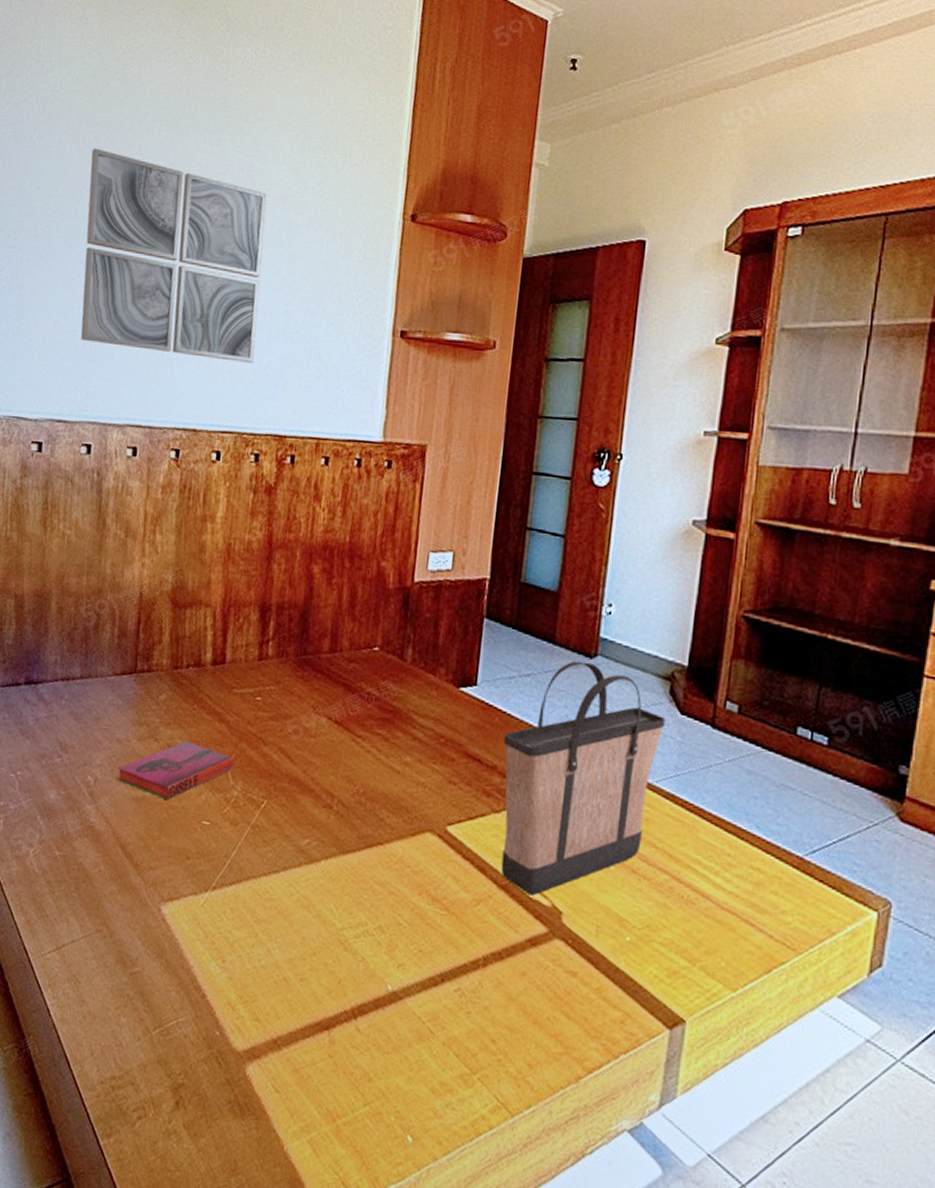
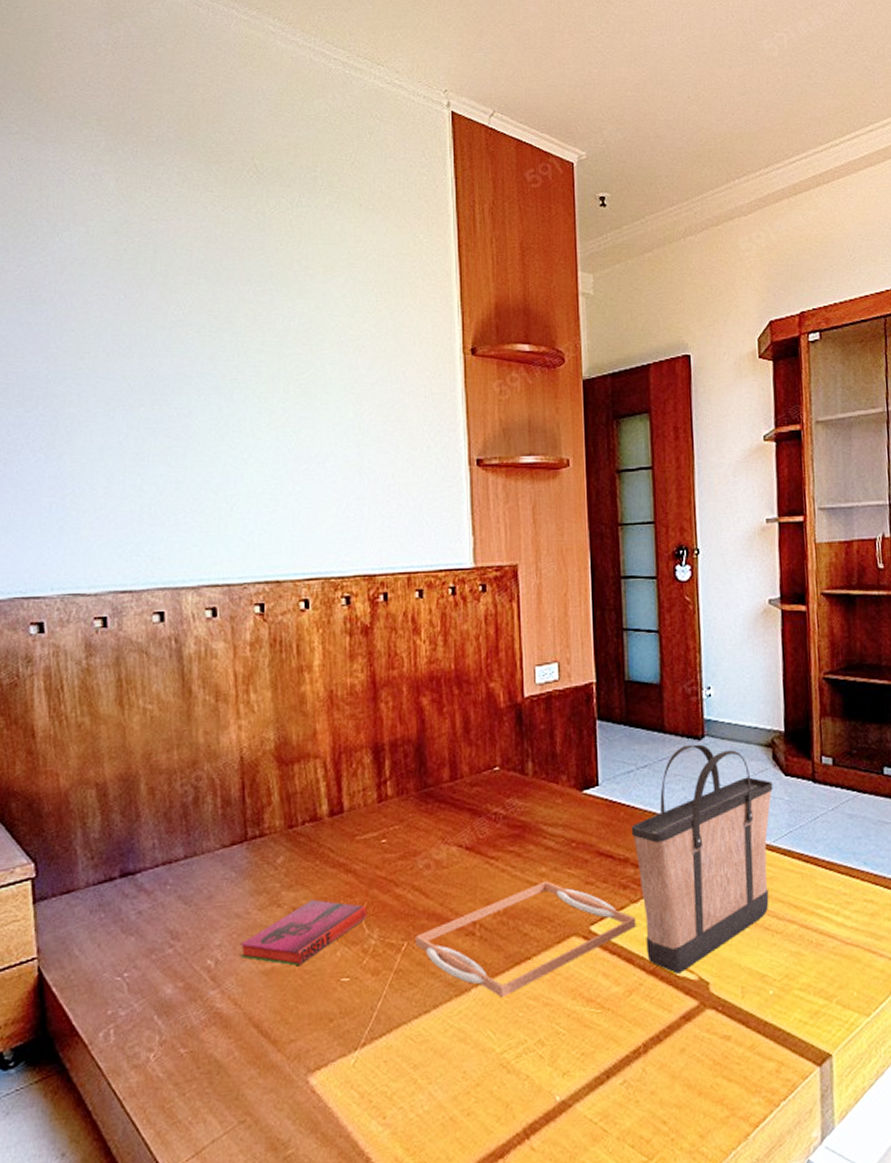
wall art: present [80,148,267,363] -> none [123,306,331,508]
serving tray: none [274,771,495,876] -> present [415,881,636,997]

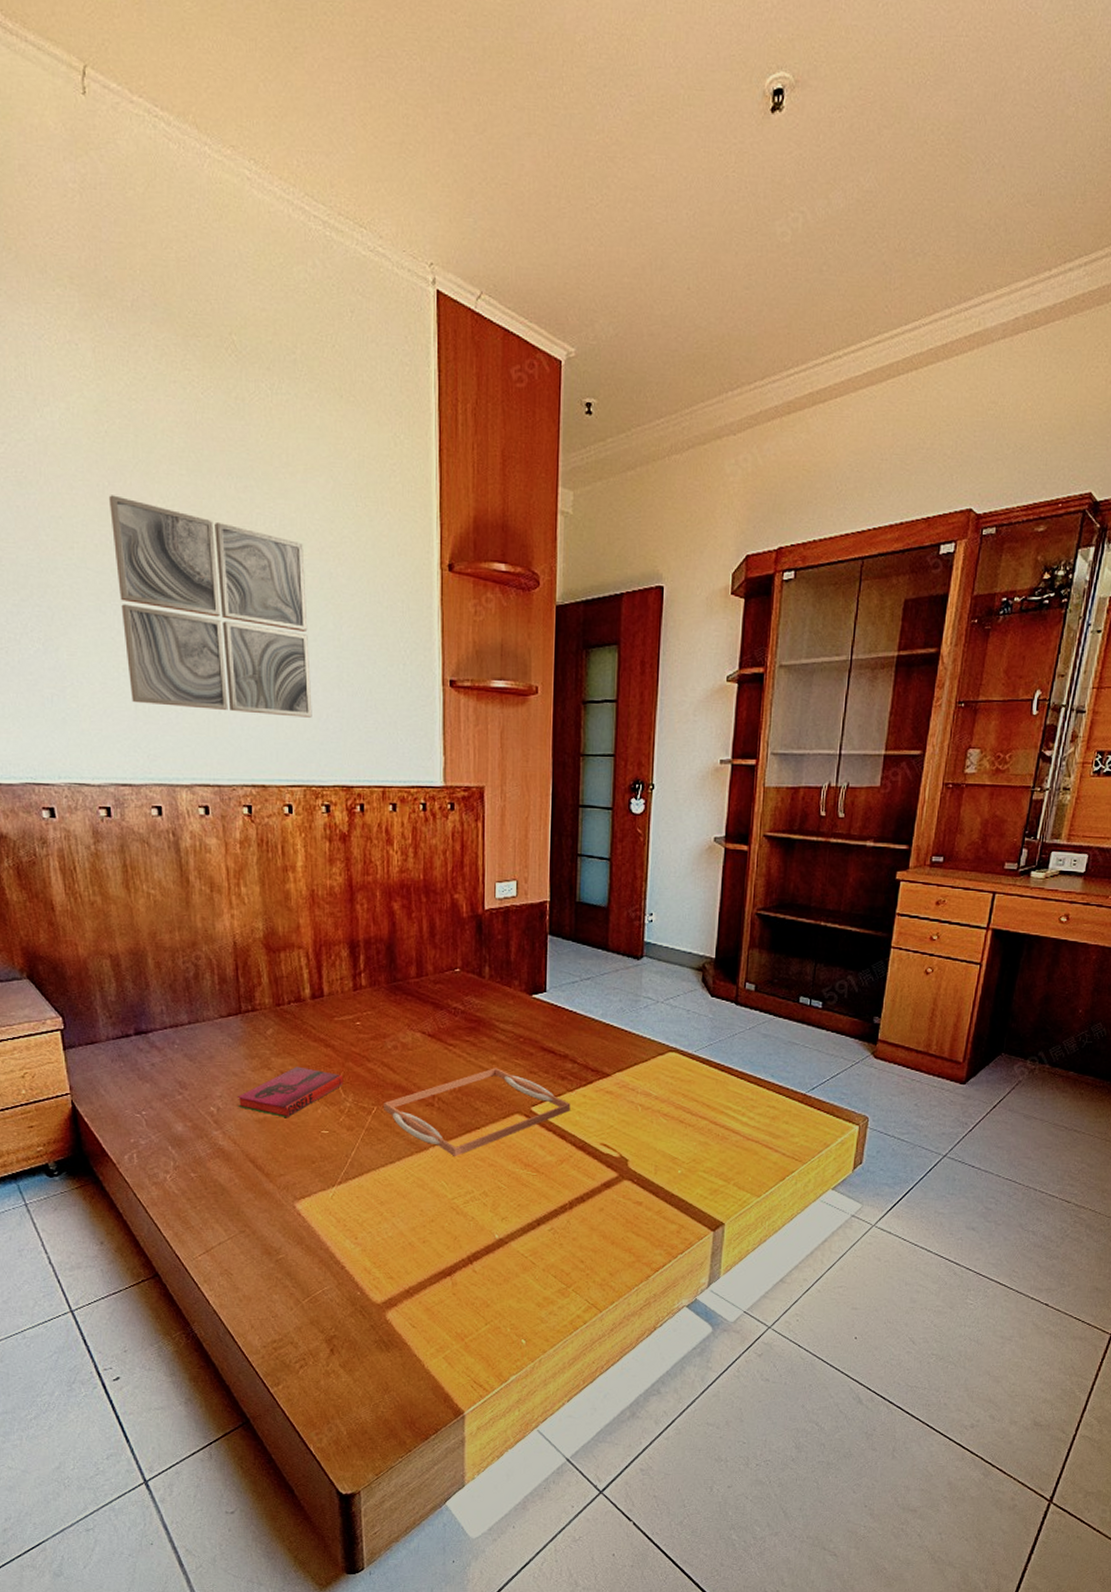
wall art: none [123,306,331,508] -> present [108,495,312,718]
shopping bag: present [631,744,773,974] -> none [572,963,700,1151]

